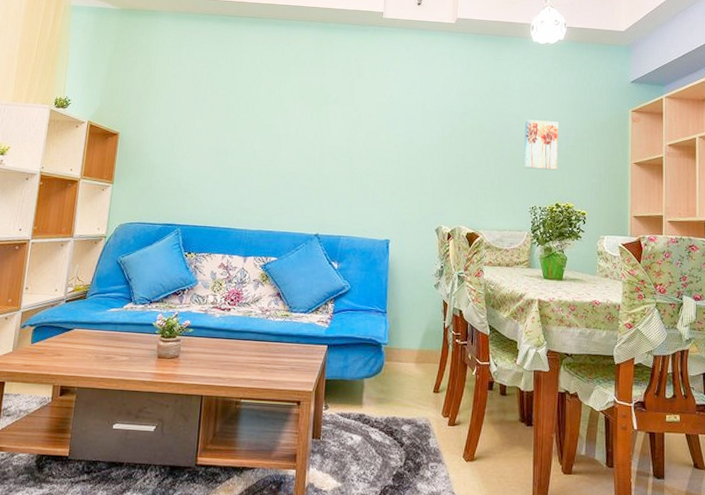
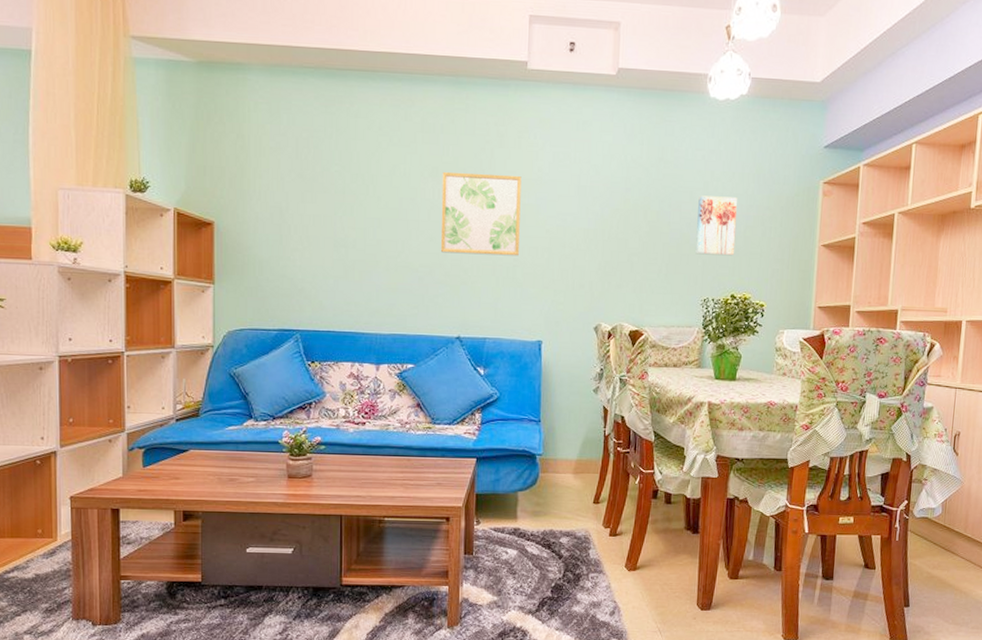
wall art: none [305,96,376,167] -> present [440,171,522,256]

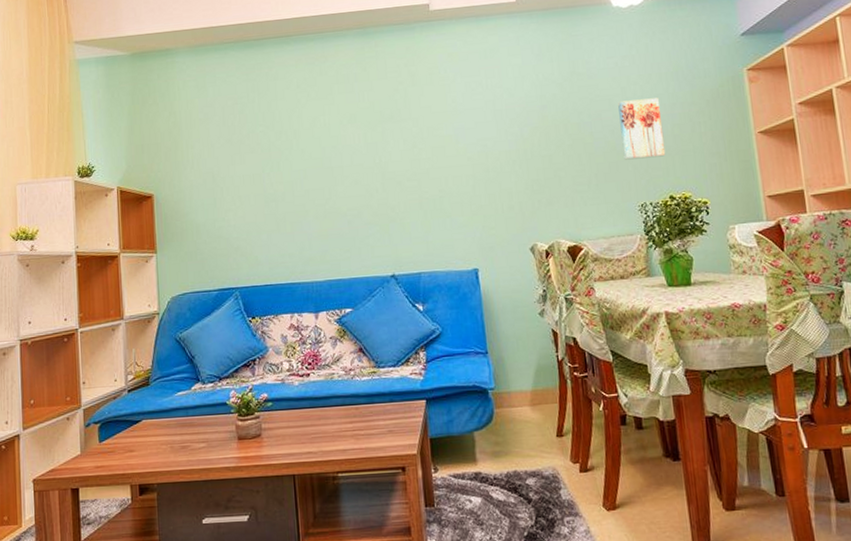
wall art: present [440,171,522,256] -> none [360,110,444,194]

